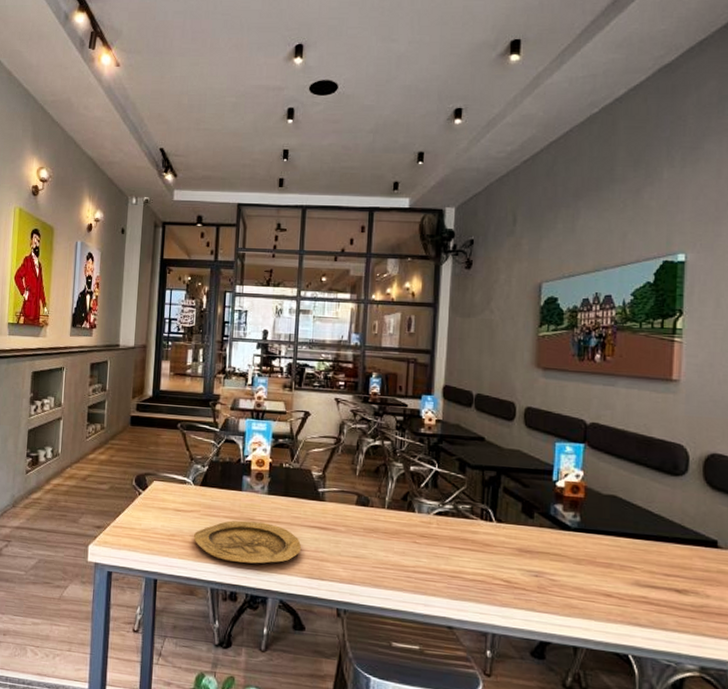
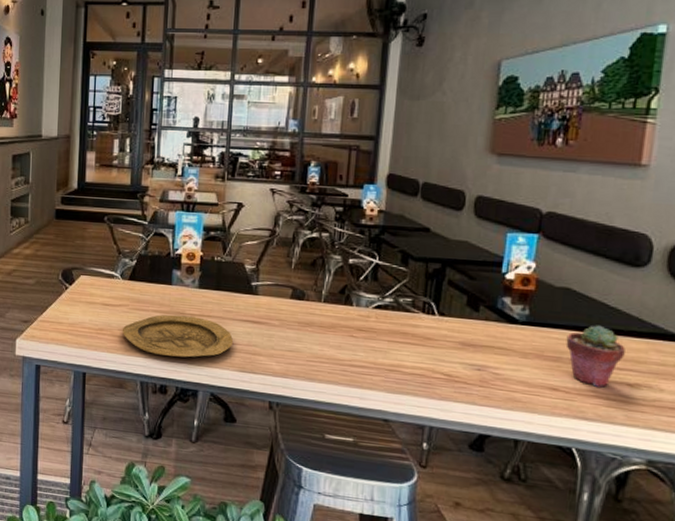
potted succulent: none [616,532,671,594] -> present [566,325,625,388]

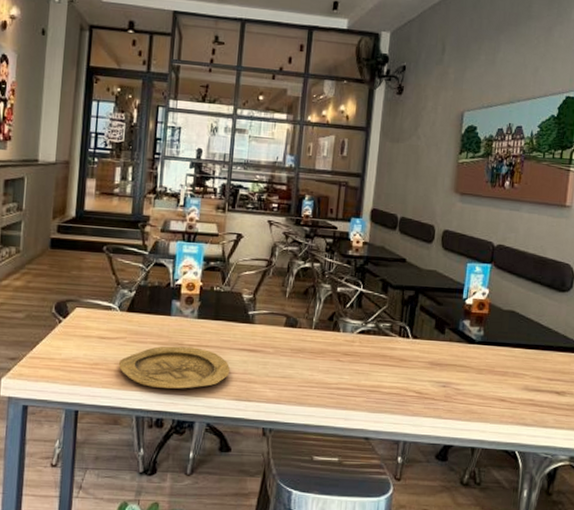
potted succulent: present [566,325,625,388] -> none [511,342,555,396]

